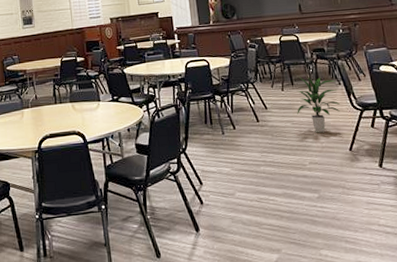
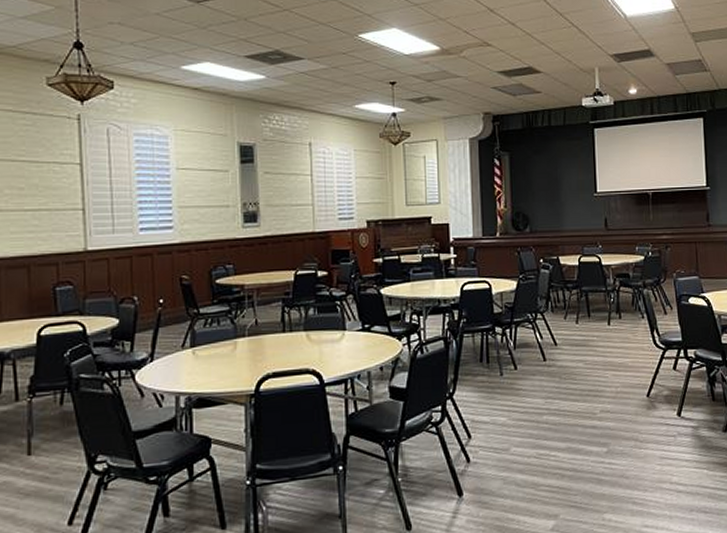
indoor plant: present [296,77,341,133] -> none [591,307,642,376]

